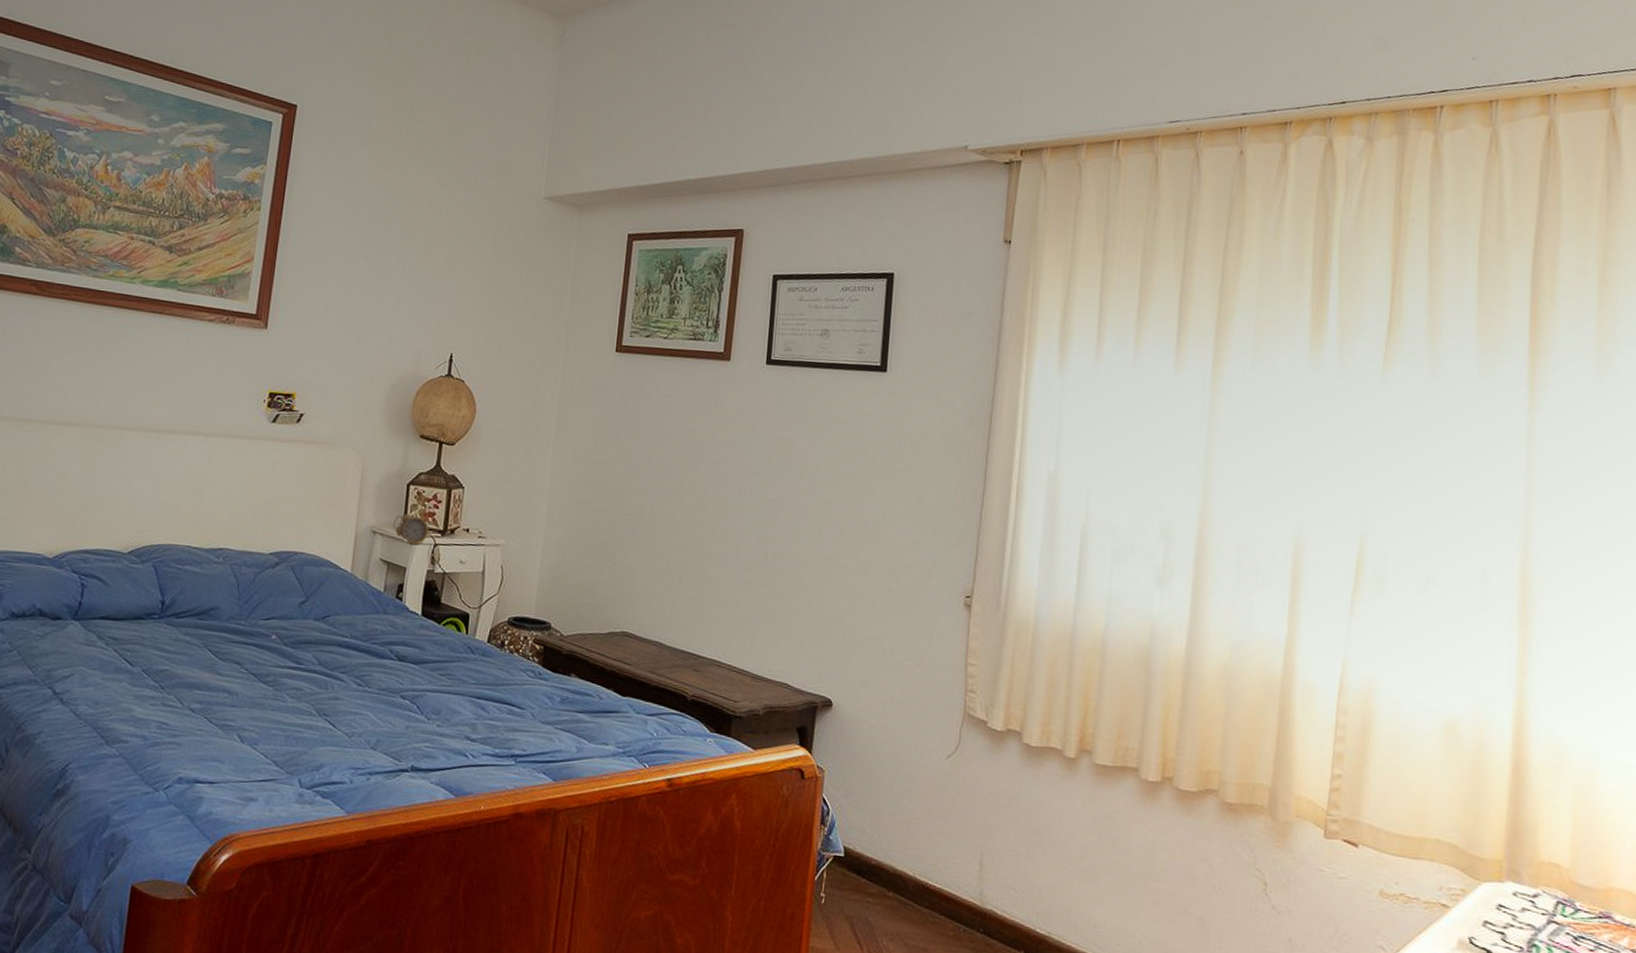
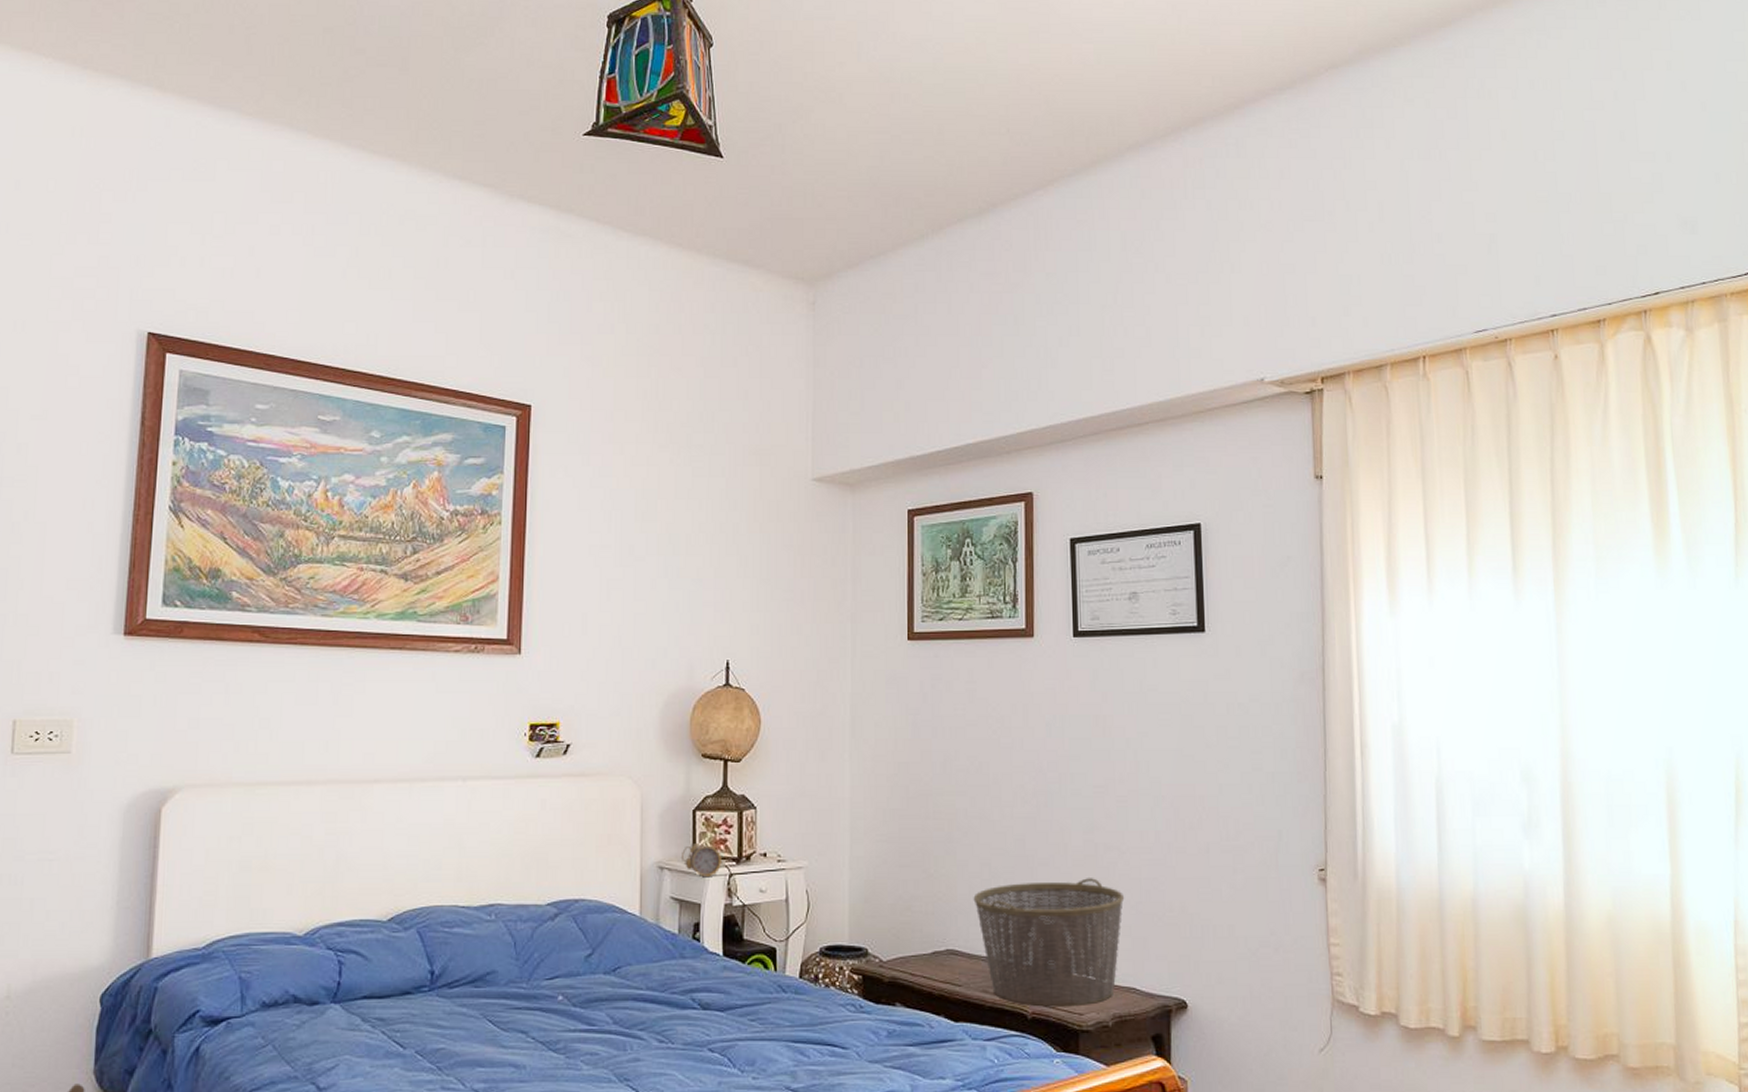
basket: none [650,579,787,695] -> present [973,878,1125,1007]

